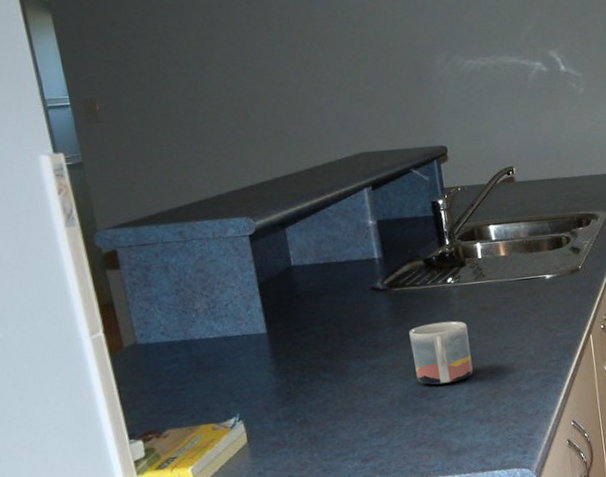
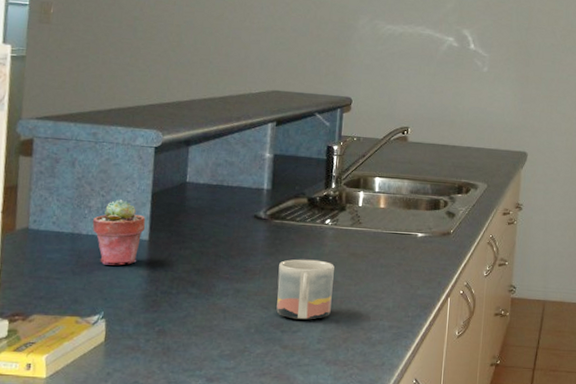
potted succulent: none [202,295,260,366] -> present [92,199,145,266]

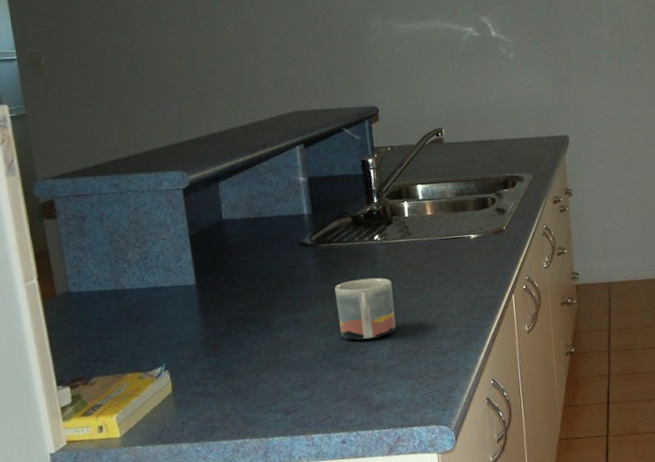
potted succulent: present [92,199,145,266] -> none [134,247,189,317]

